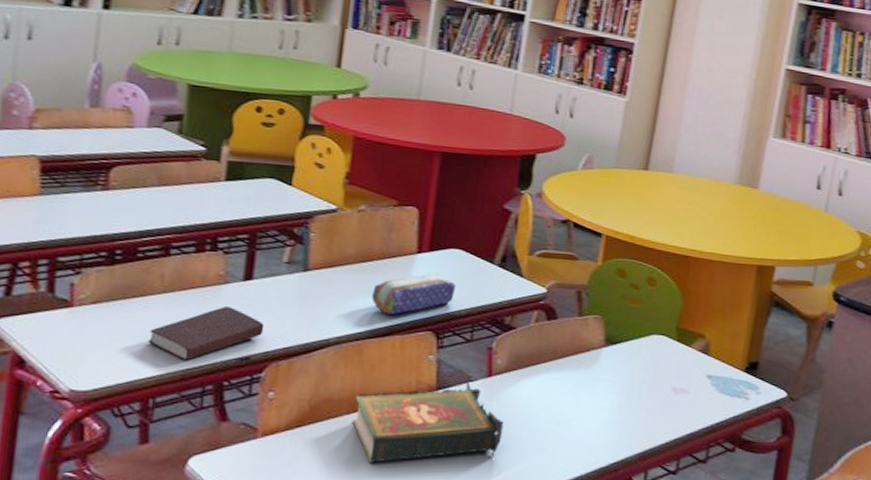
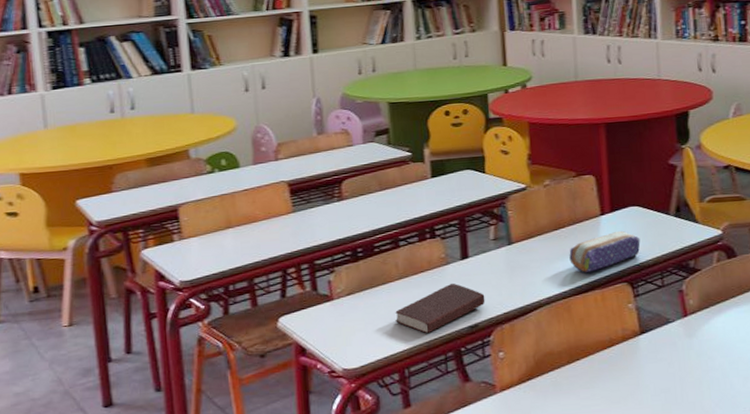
book: present [352,382,504,463] -> none [571,324,708,405]

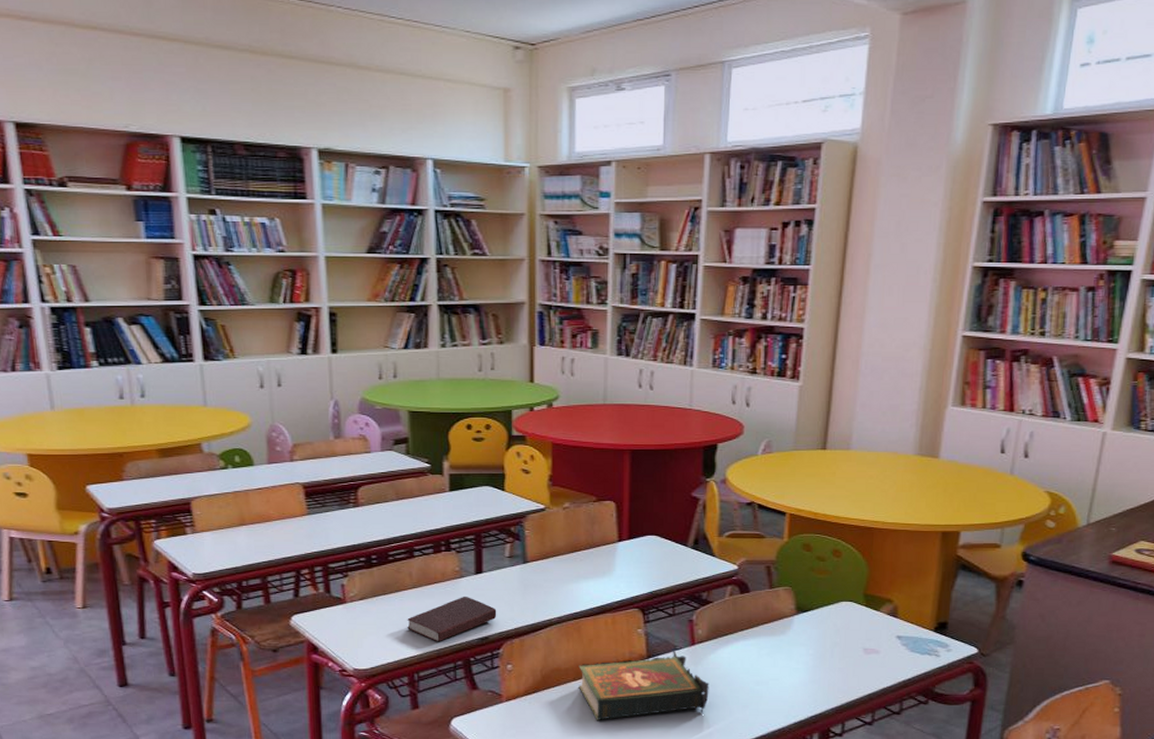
pencil case: present [569,230,641,273] -> none [583,558,655,597]
book: none [571,324,708,405] -> present [578,651,709,720]

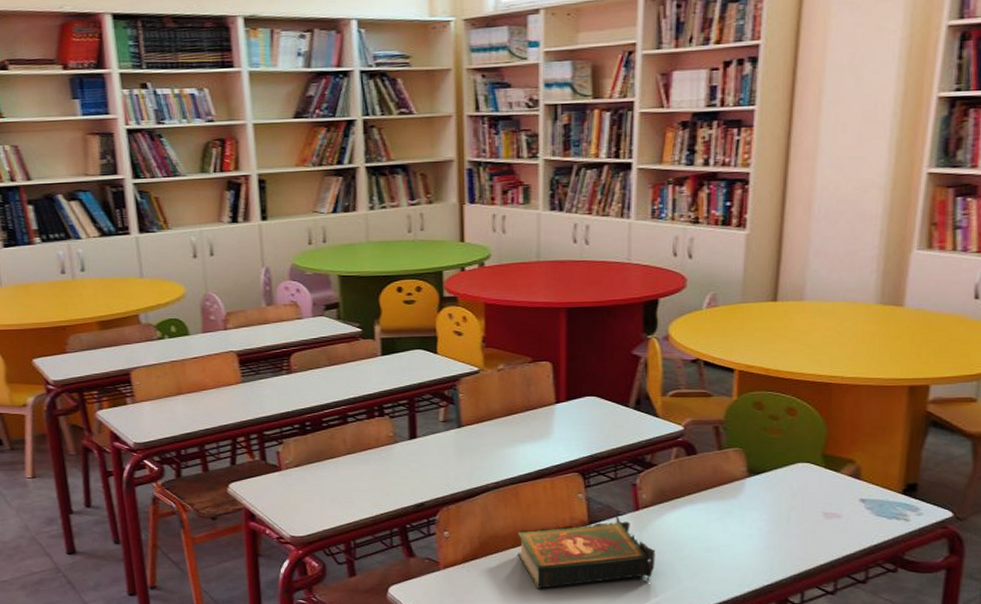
book: present [406,596,497,642] -> none [341,461,432,509]

